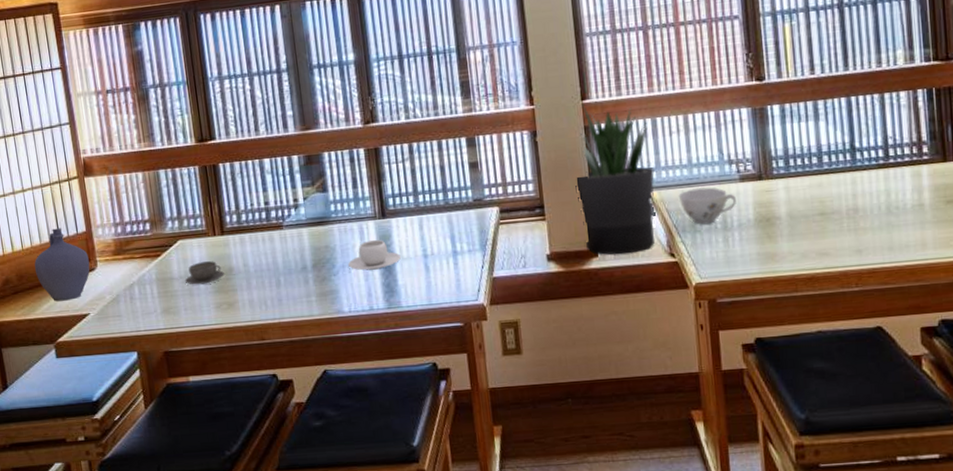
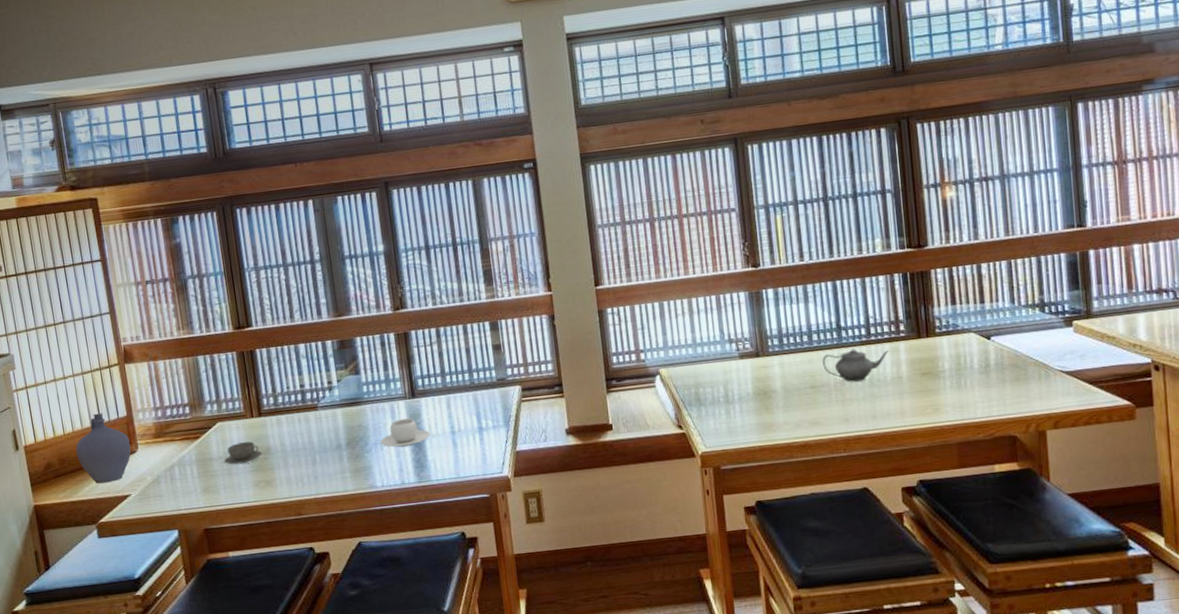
planter: present [575,104,655,255] -> none [591,290,664,428]
teacup: present [678,187,736,225] -> none [684,364,737,399]
teapot: none [833,172,909,209] -> present [822,349,889,382]

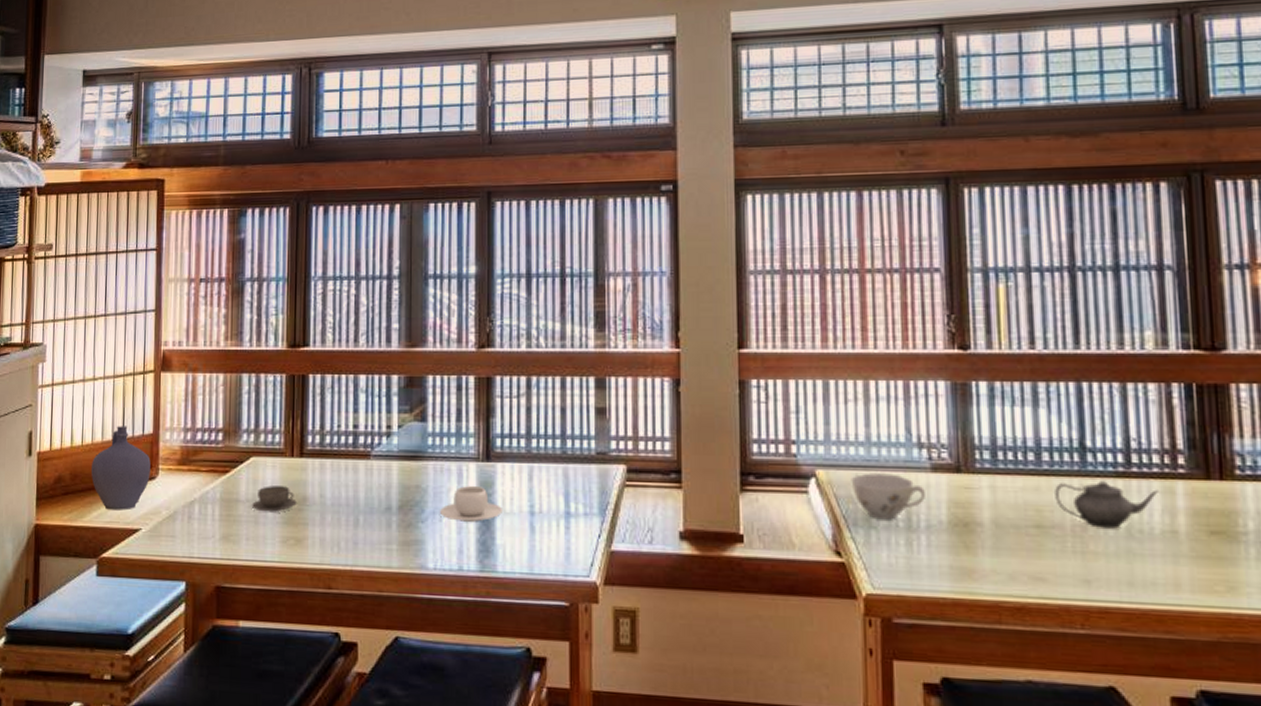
teacup: none [684,364,737,399] -> present [851,473,925,520]

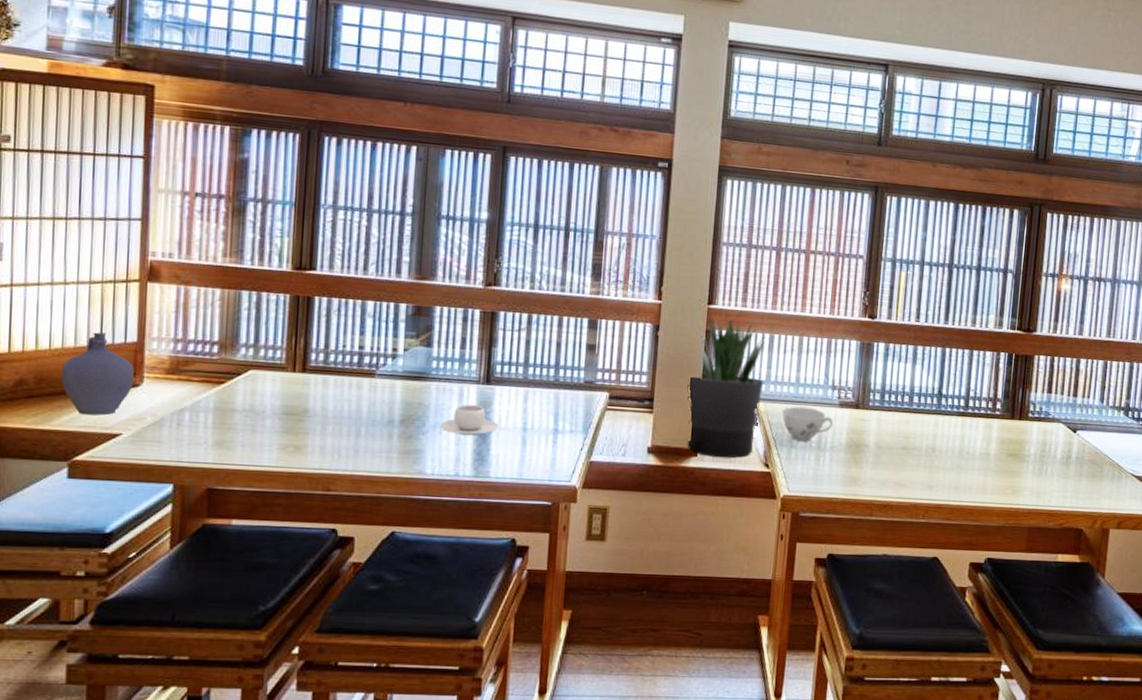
teacup: present [251,486,297,512] -> none [248,397,297,422]
planter: none [722,354,822,543] -> present [687,309,765,457]
teapot: present [1055,481,1158,529] -> none [918,418,982,451]

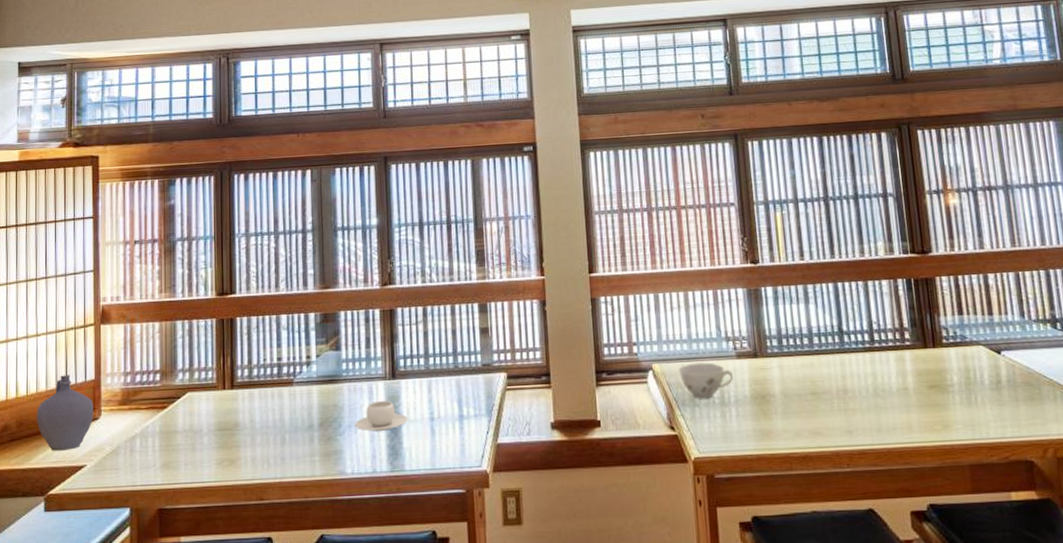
planter: present [687,309,765,457] -> none [581,277,656,425]

